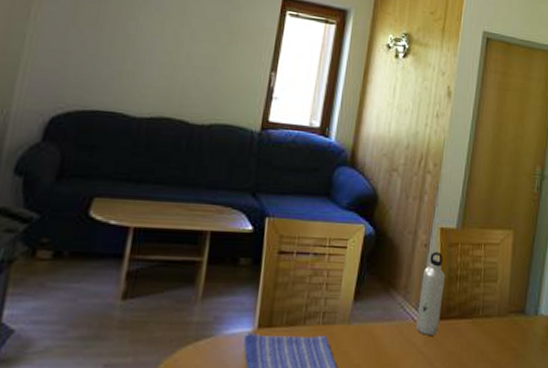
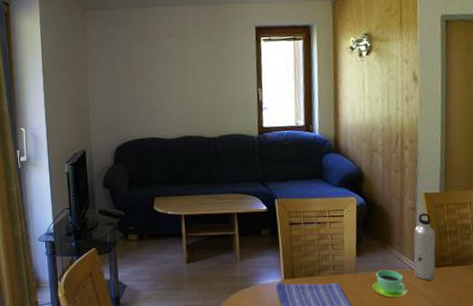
cup: none [365,321,406,357] -> present [372,270,408,298]

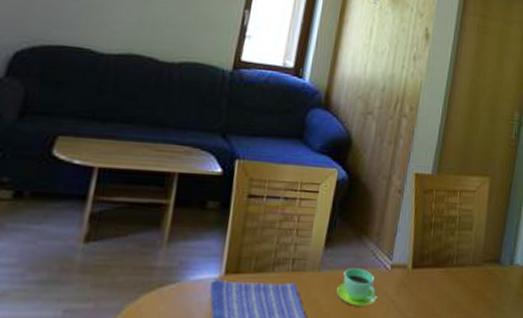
water bottle: present [413,213,436,280] -> none [388,198,419,284]

